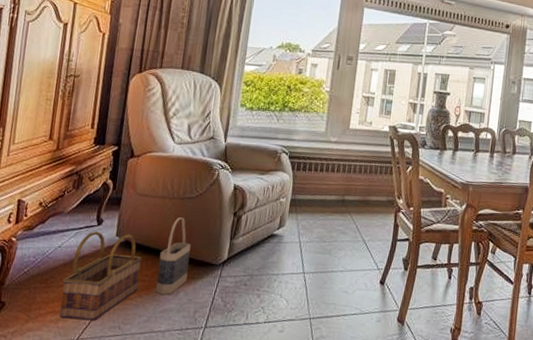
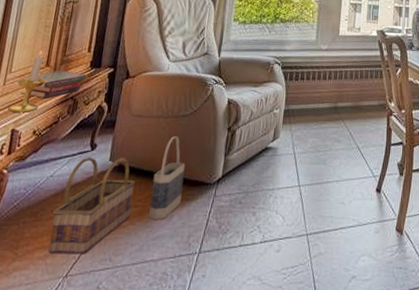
candlestick: none [13,122,51,184] -> present [8,49,47,112]
books: none [20,144,90,172] -> present [17,70,86,99]

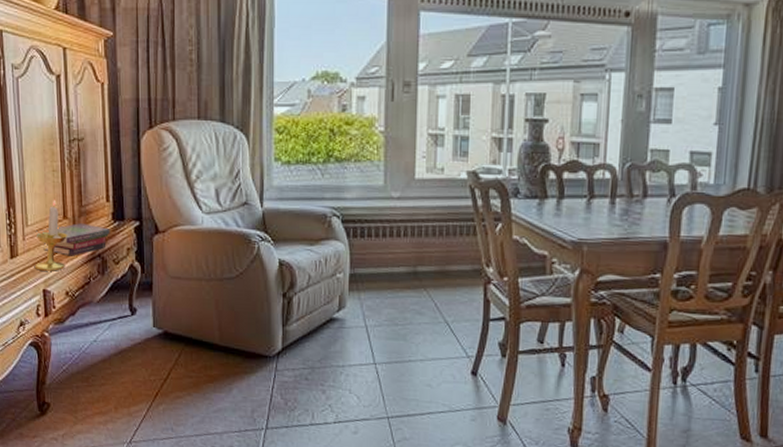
basket: present [48,157,136,254] -> none [104,322,186,422]
bag: present [149,136,186,220] -> none [204,302,239,392]

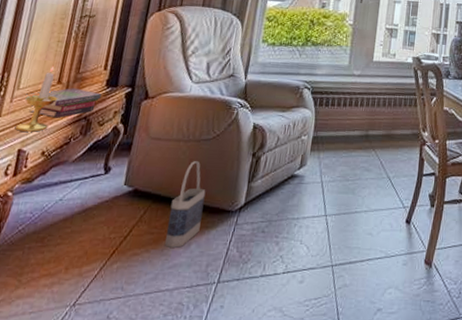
bag: none [204,302,239,392] -> present [165,161,206,248]

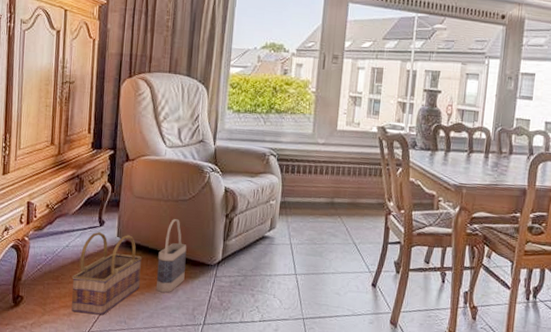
candlestick: present [15,65,58,132] -> none [22,128,53,187]
books: present [25,88,102,118] -> none [26,149,89,176]
basket: none [55,180,152,283] -> present [71,232,143,316]

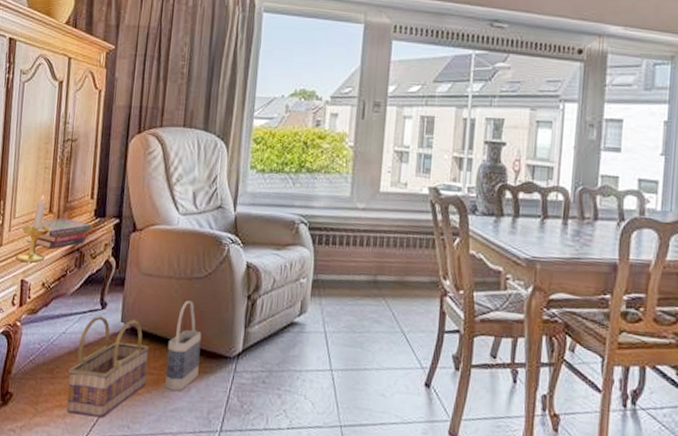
candlestick: none [22,128,53,187] -> present [15,193,51,263]
books: none [26,149,89,176] -> present [21,218,91,249]

